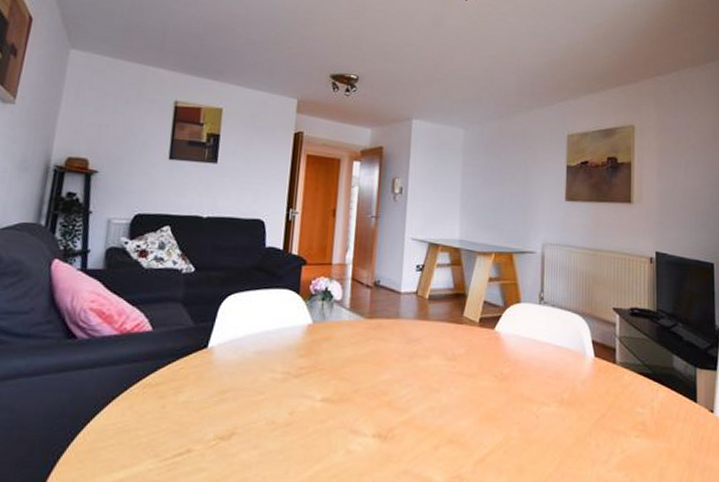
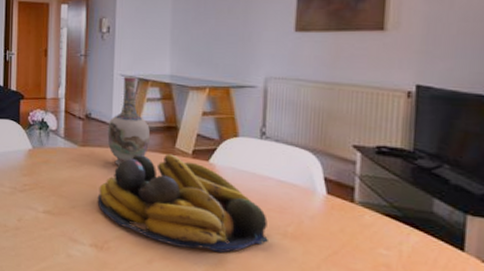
fruit bowl: none [383,323,547,429] -> present [97,153,268,253]
vase: none [396,239,439,338] -> present [107,76,150,165]

